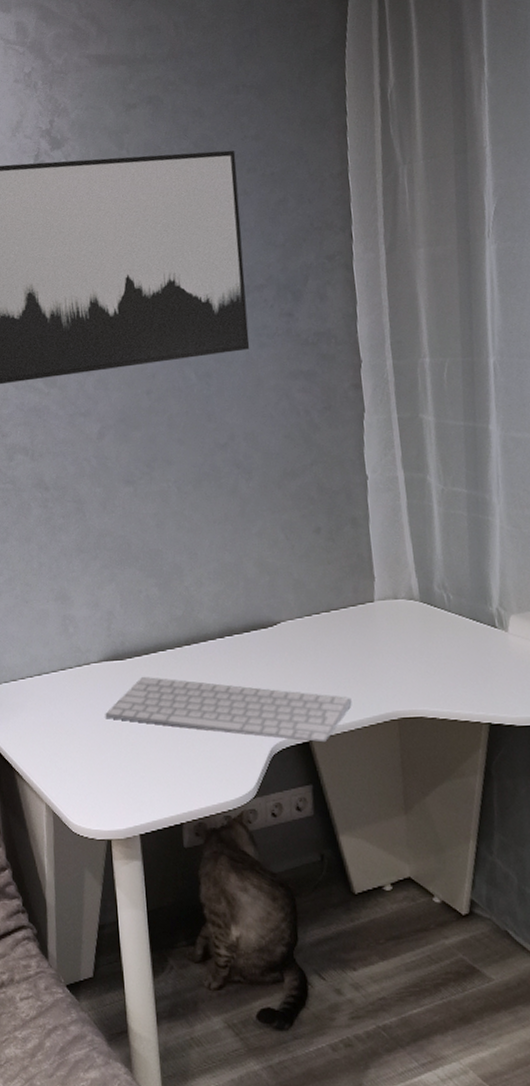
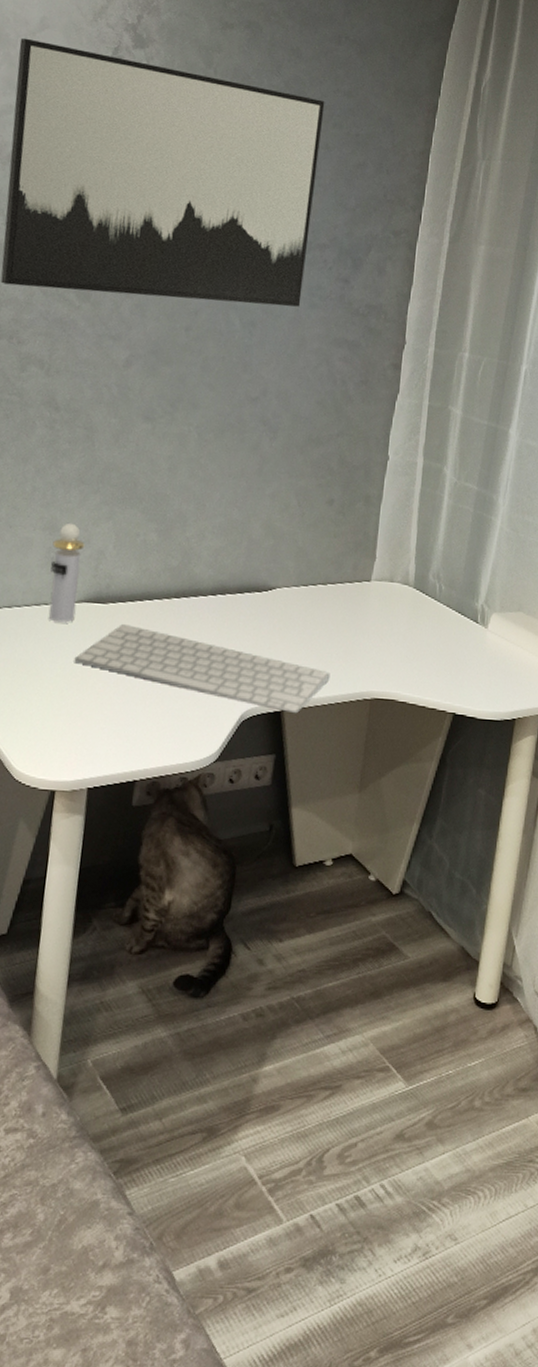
perfume bottle: none [66,590,98,683] -> present [49,522,85,623]

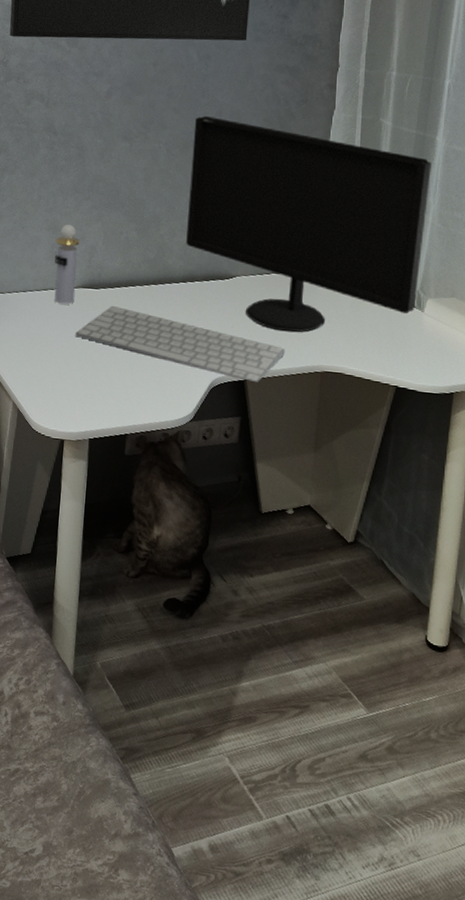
computer monitor: none [217,394,503,654] -> present [186,115,432,332]

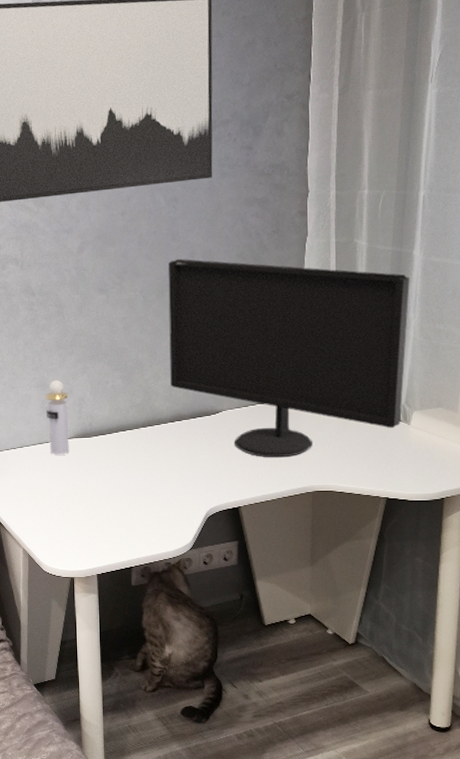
computer keyboard: present [75,306,285,383] -> none [73,452,276,508]

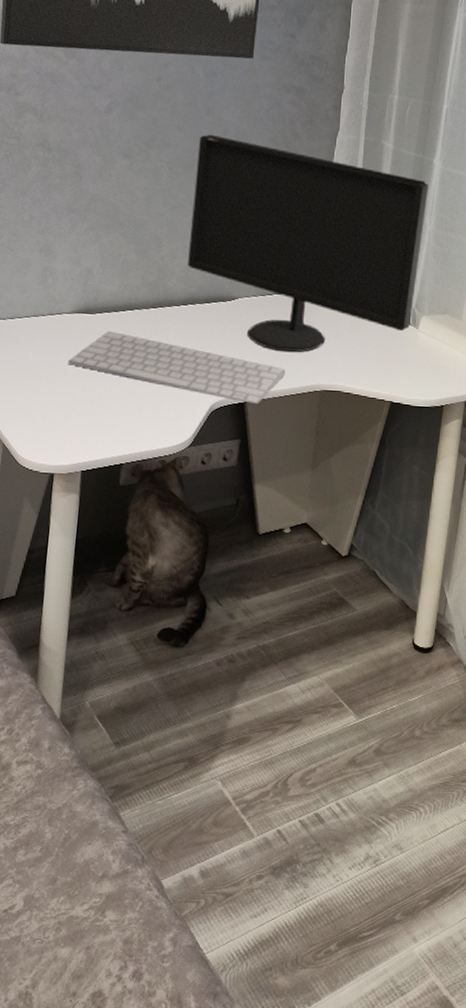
perfume bottle: present [45,379,69,455] -> none [46,246,76,331]
computer keyboard: none [73,452,276,508] -> present [68,331,286,405]

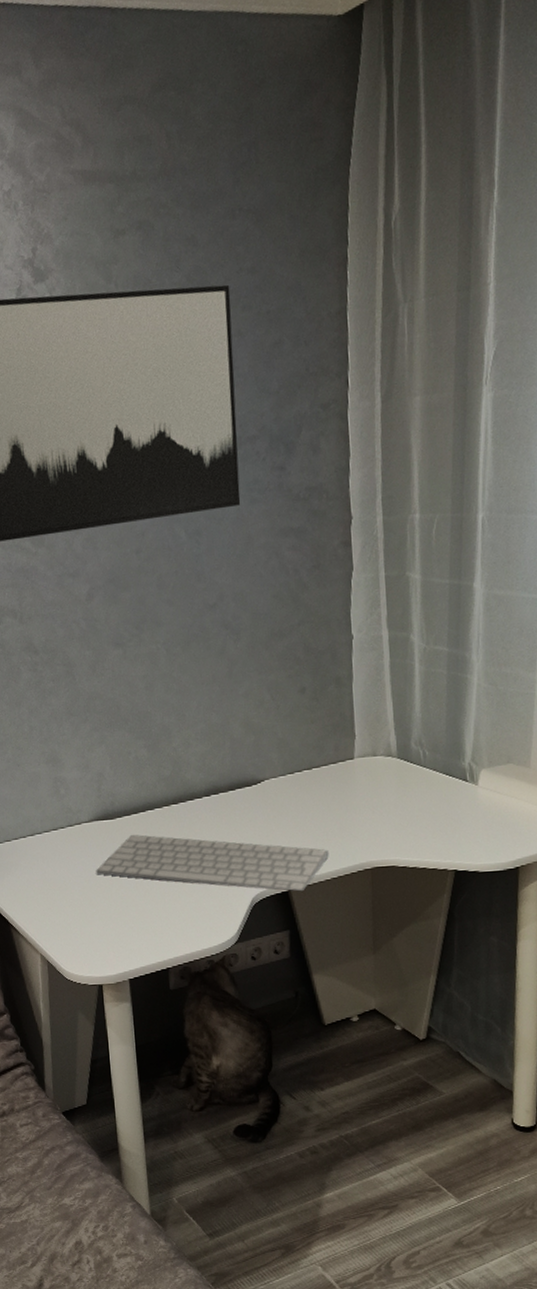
computer monitor: present [188,134,429,353] -> none [193,602,472,832]

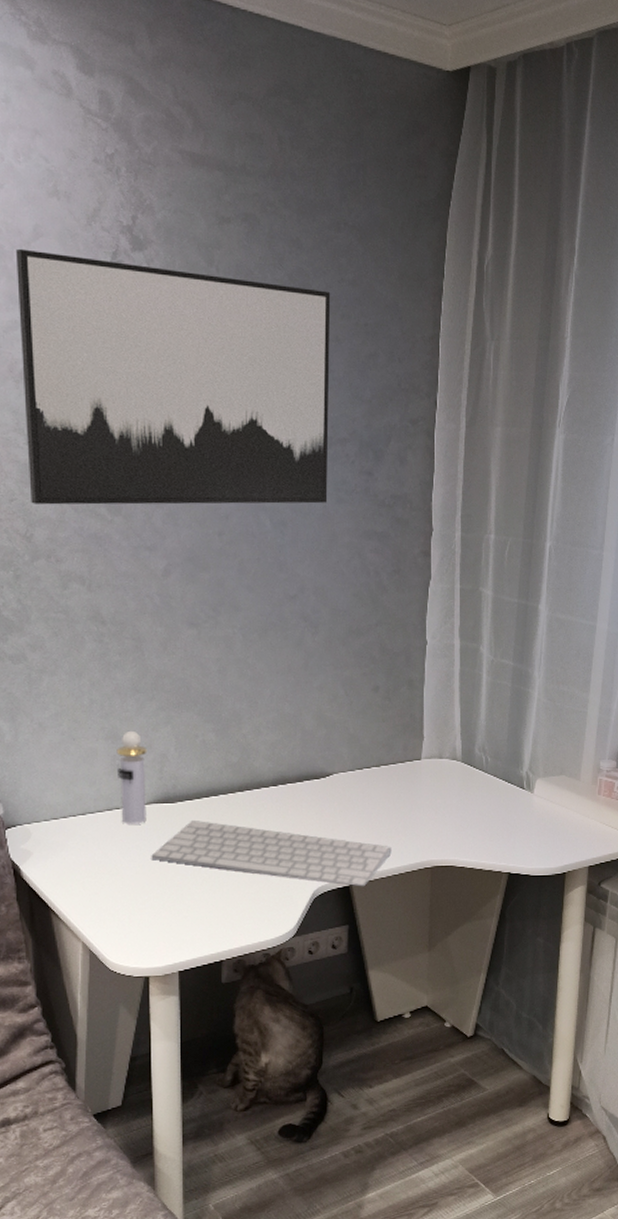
perfume bottle: none [57,752,89,842] -> present [116,730,148,824]

